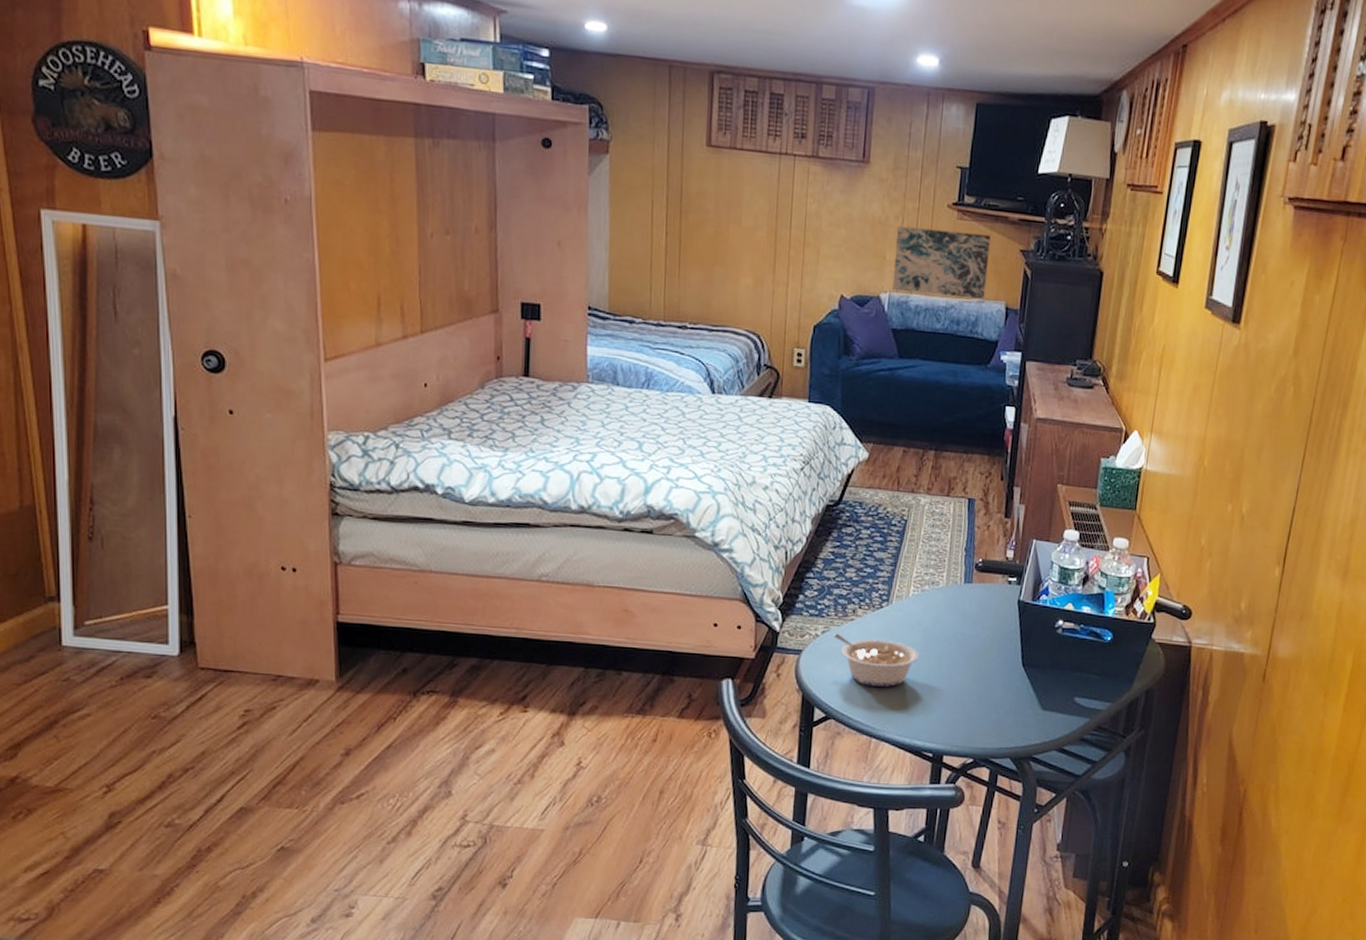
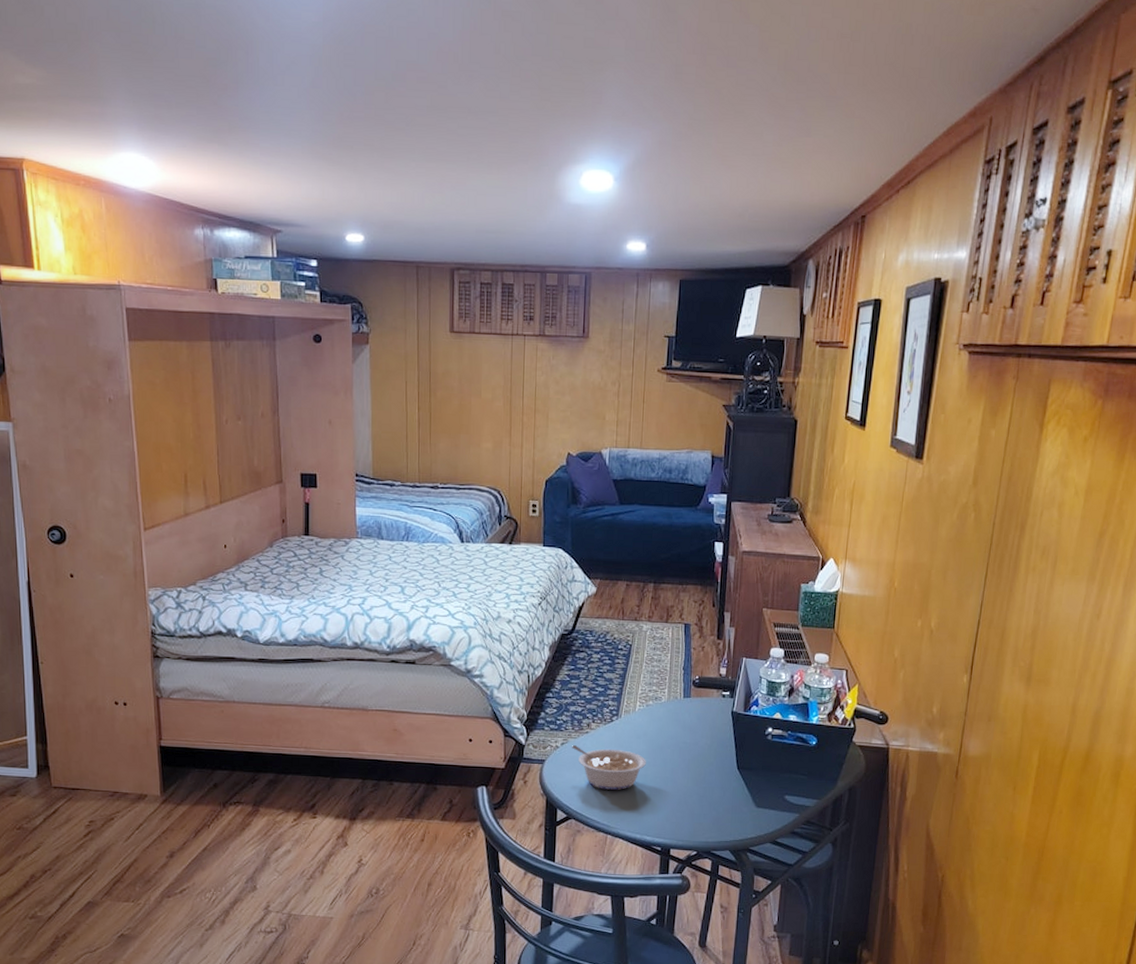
wall art: present [892,226,991,299] -> none [612,390,696,450]

